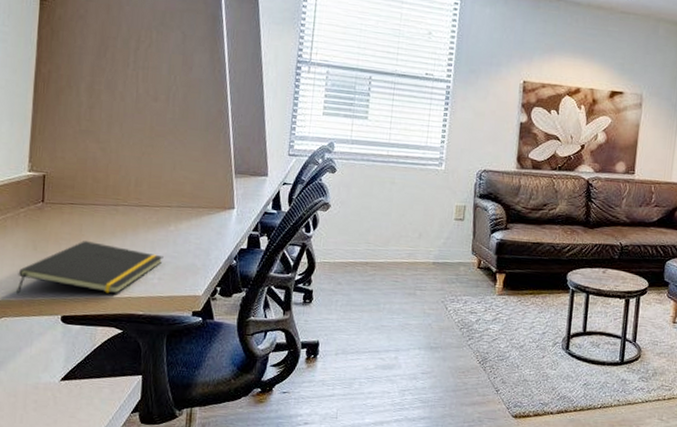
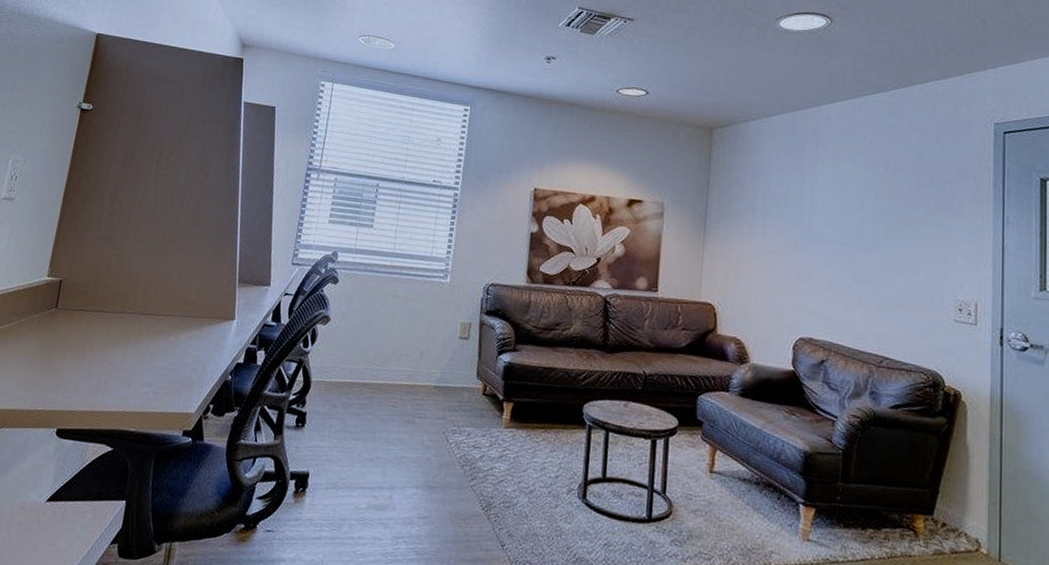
notepad: present [16,241,164,294] -> none [19,349,161,408]

